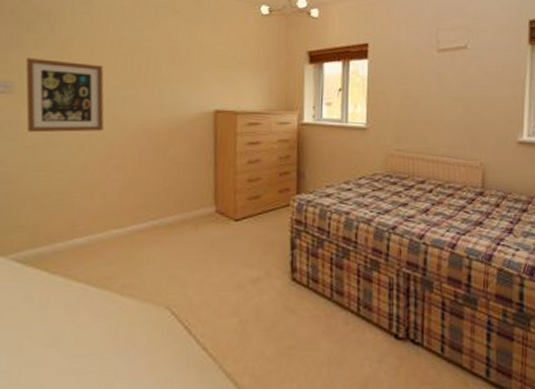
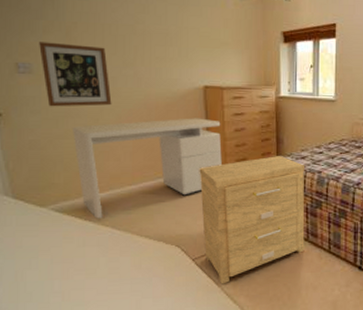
desk: none [51,147,232,272] -> present [73,118,222,219]
side table: none [201,193,329,360] -> present [199,156,305,284]

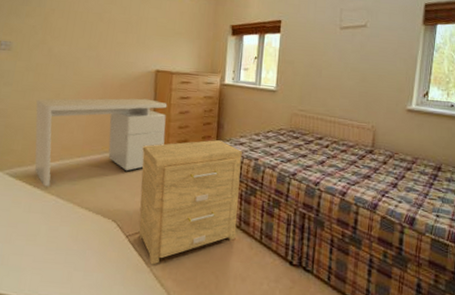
wall art: present [39,42,112,107] -> none [19,24,75,83]

